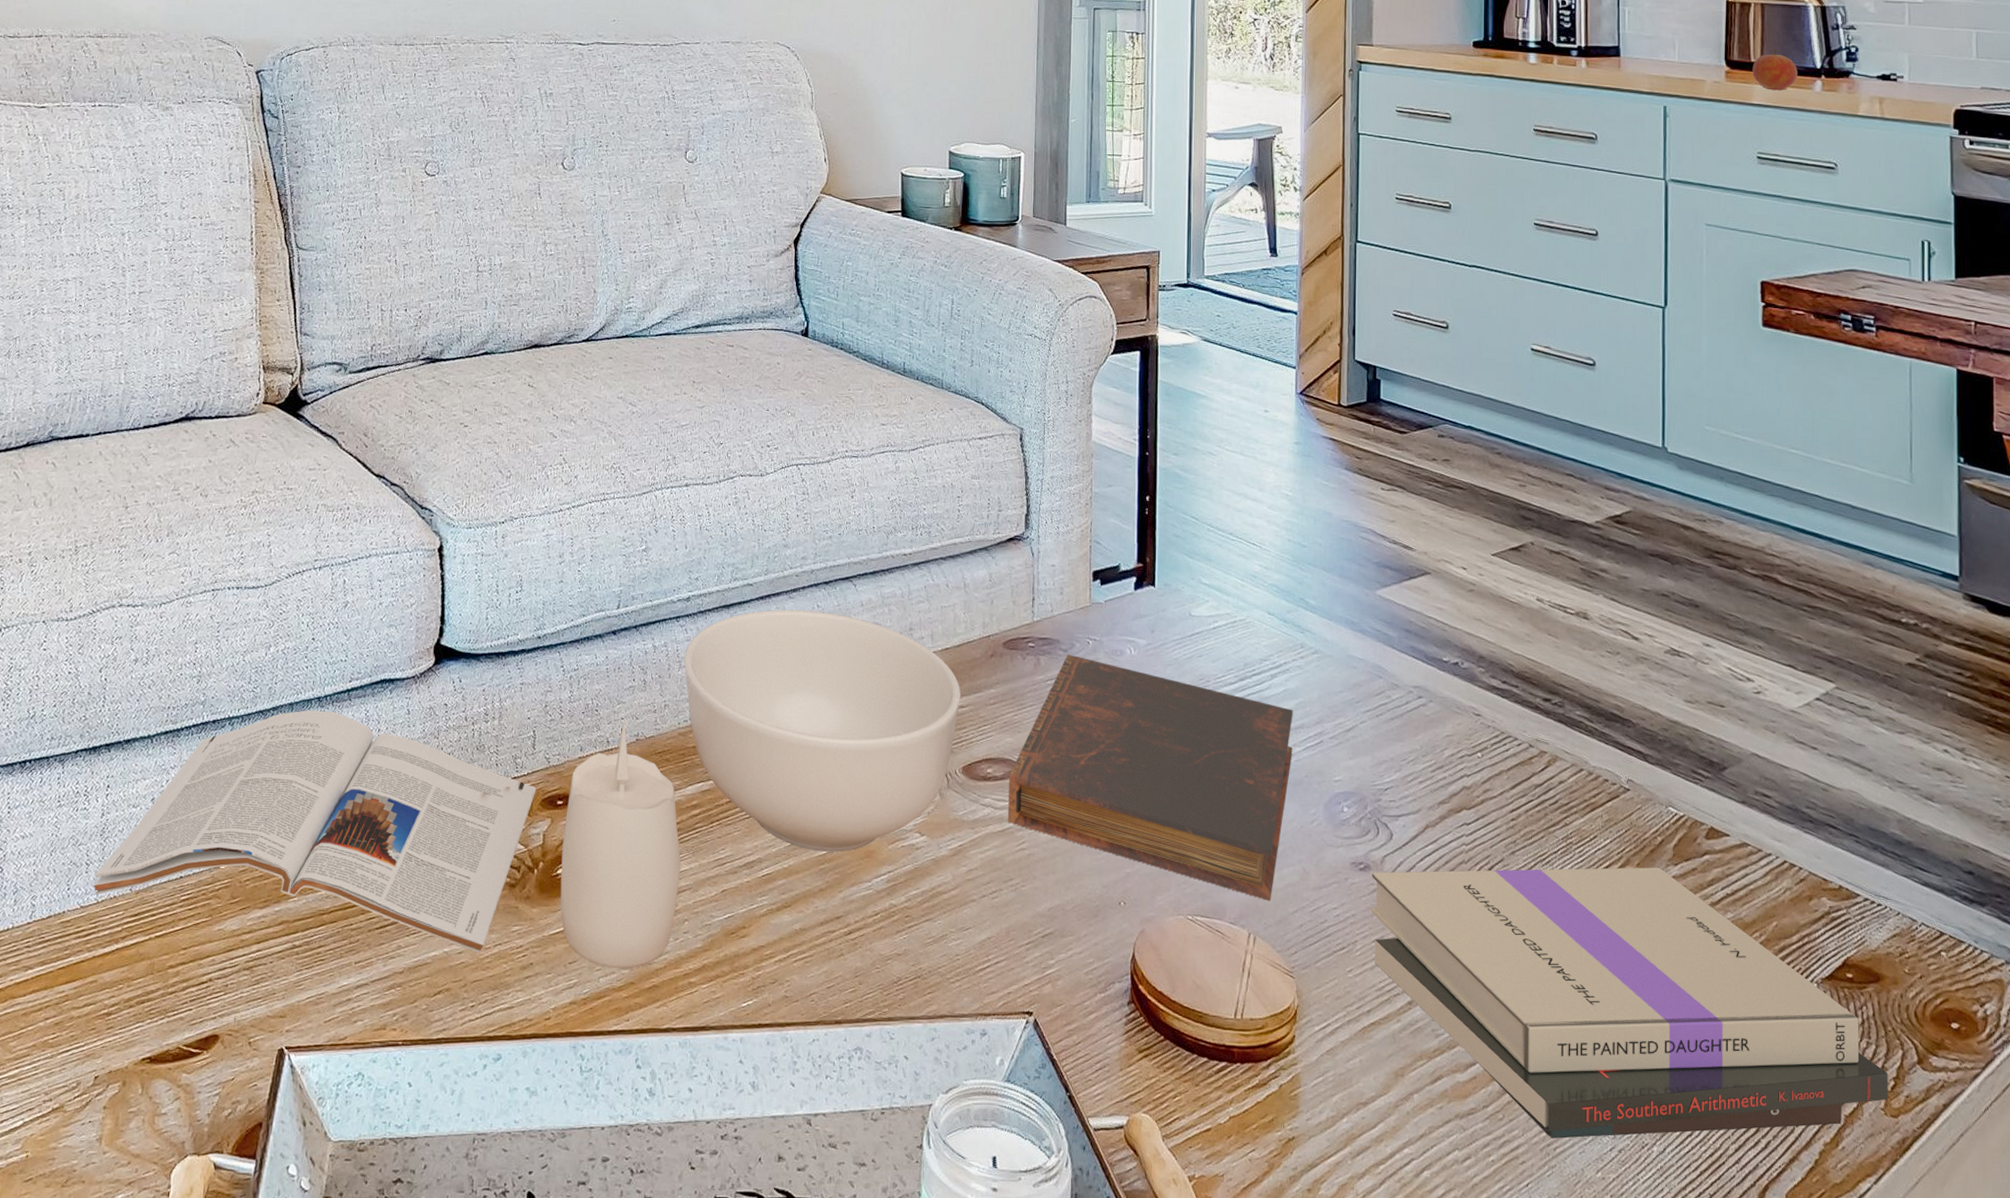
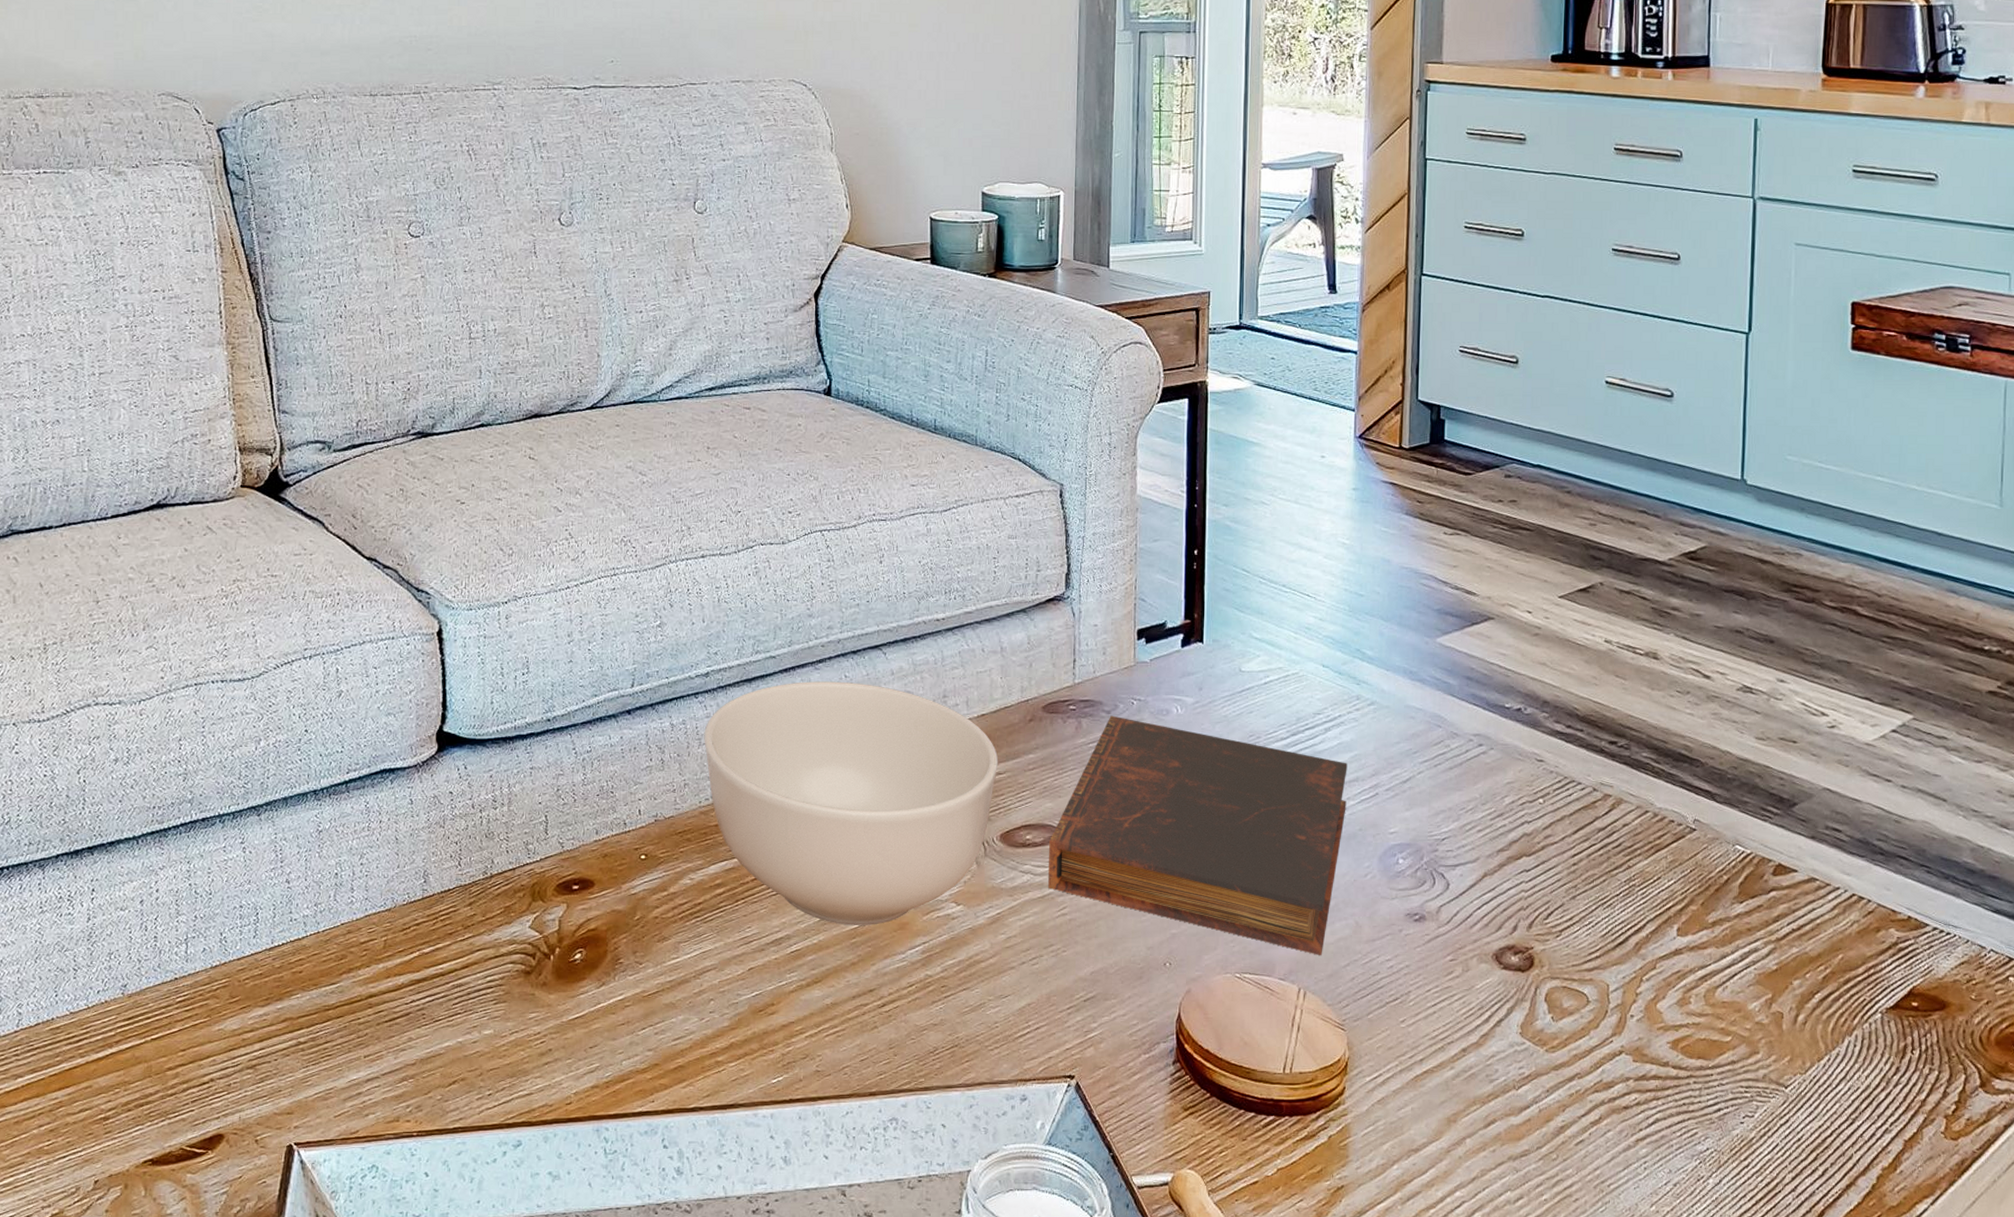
magazine: present [93,710,537,954] -> none [82,804,550,1042]
candle: present [560,717,681,969] -> none [578,798,705,1051]
books: present [1371,867,1888,1139] -> none [1425,906,1950,1175]
fruit: present [1752,48,1797,91] -> none [1851,53,1899,98]

